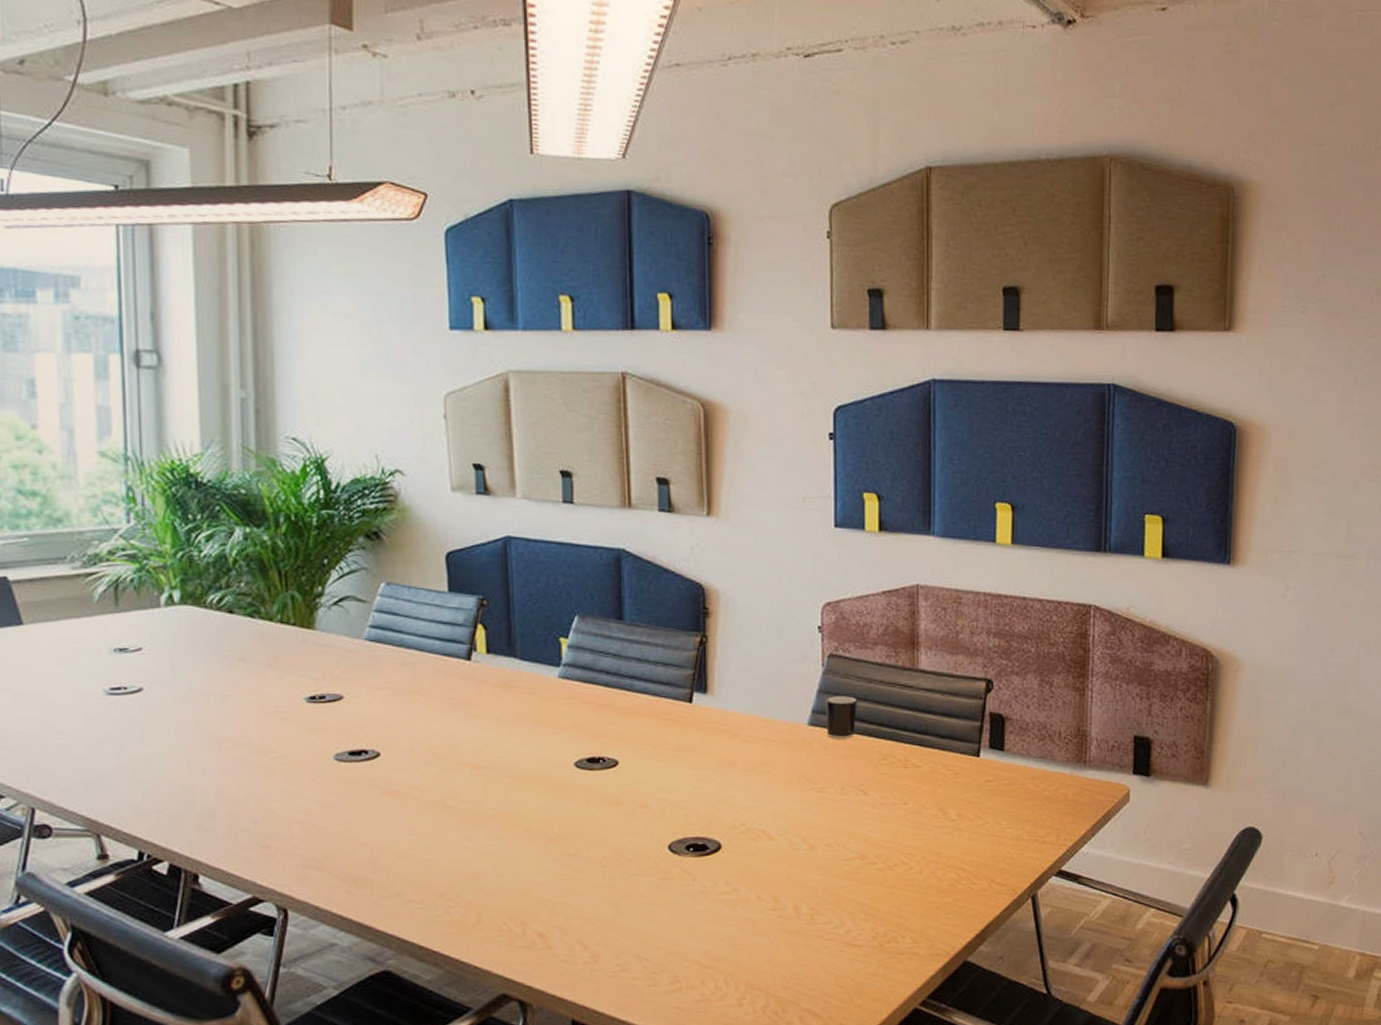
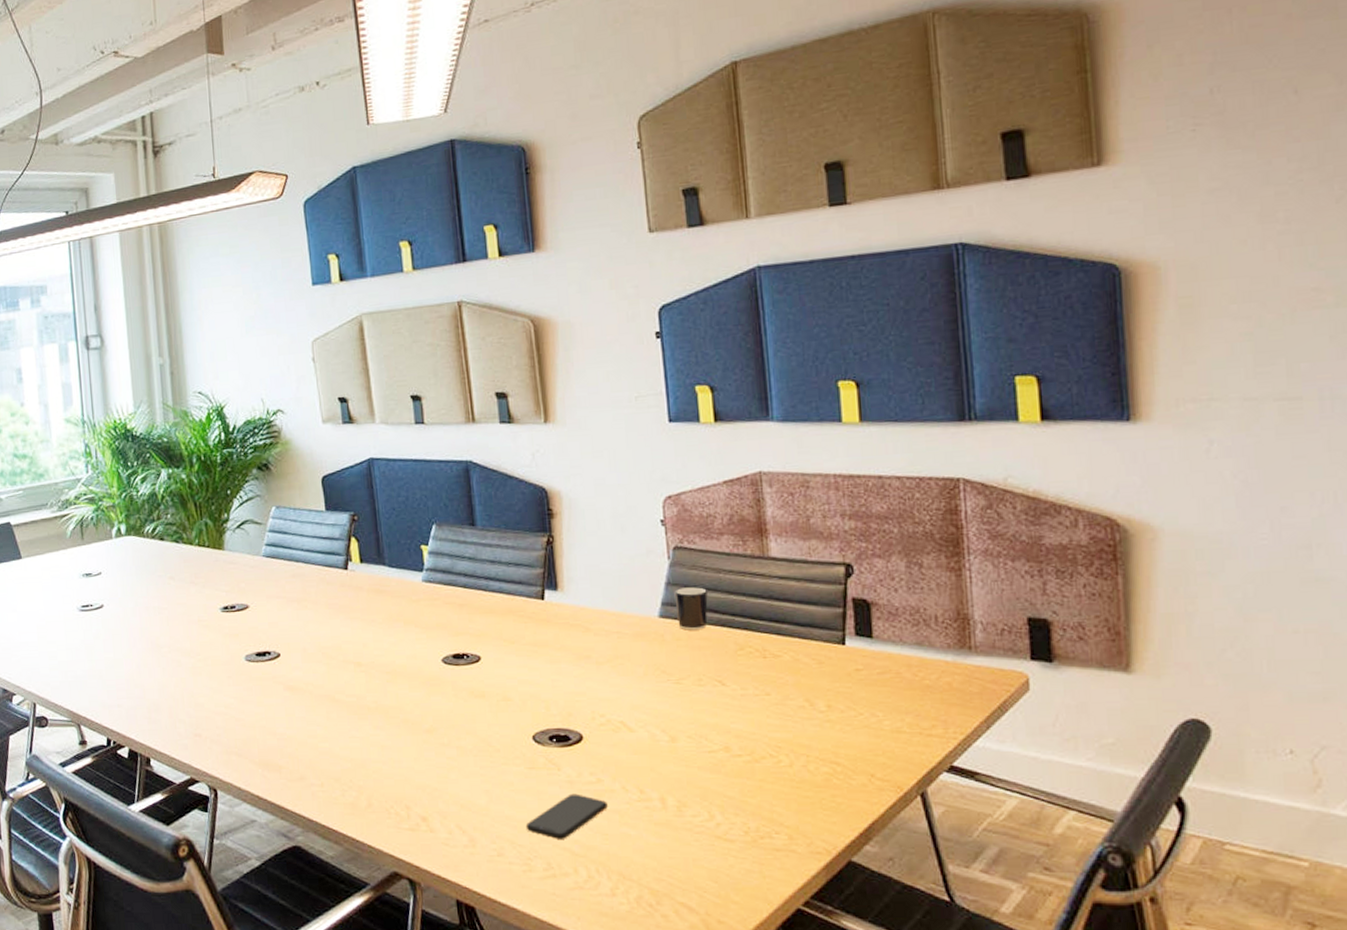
smartphone: none [653,904,741,951] -> present [525,793,608,839]

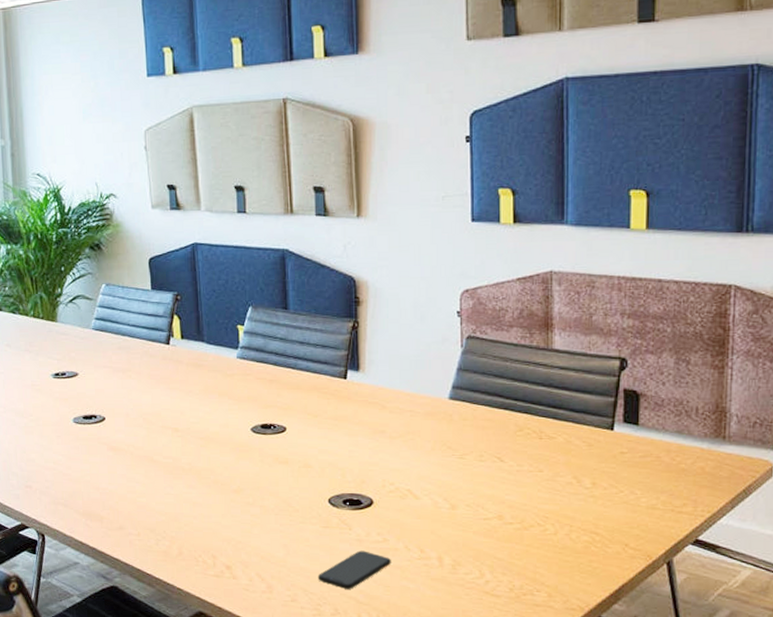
mug: present [674,587,708,631] -> none [464,373,494,412]

